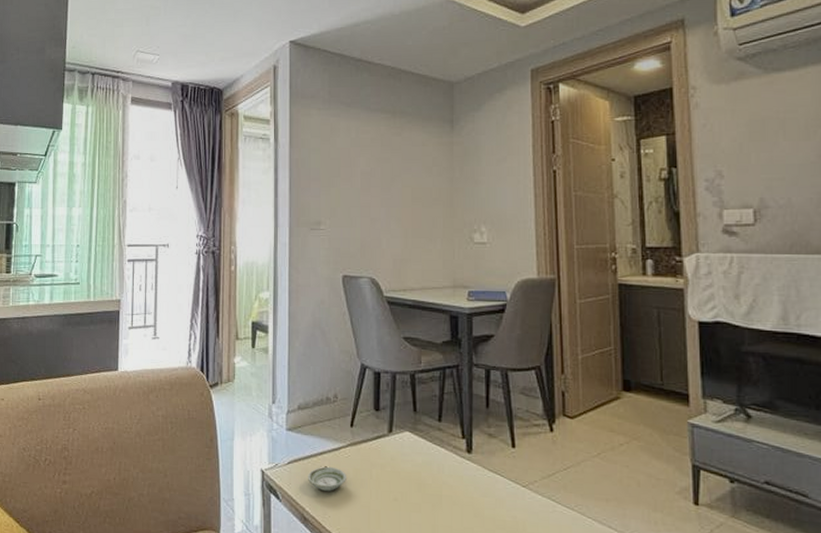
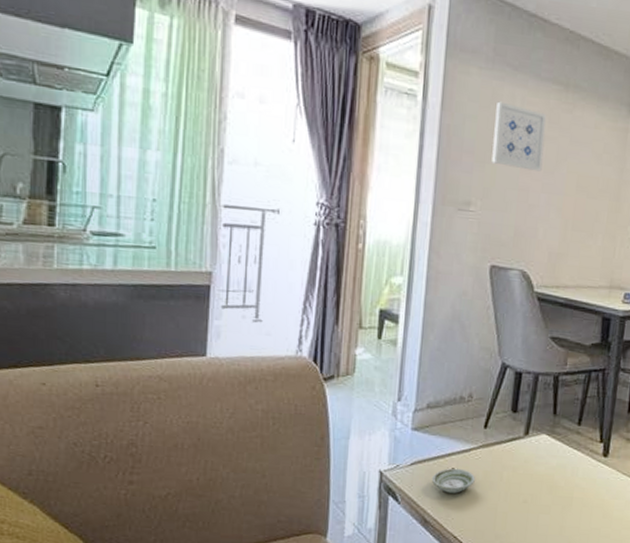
wall art: none [335,134,379,189] -> present [491,101,547,172]

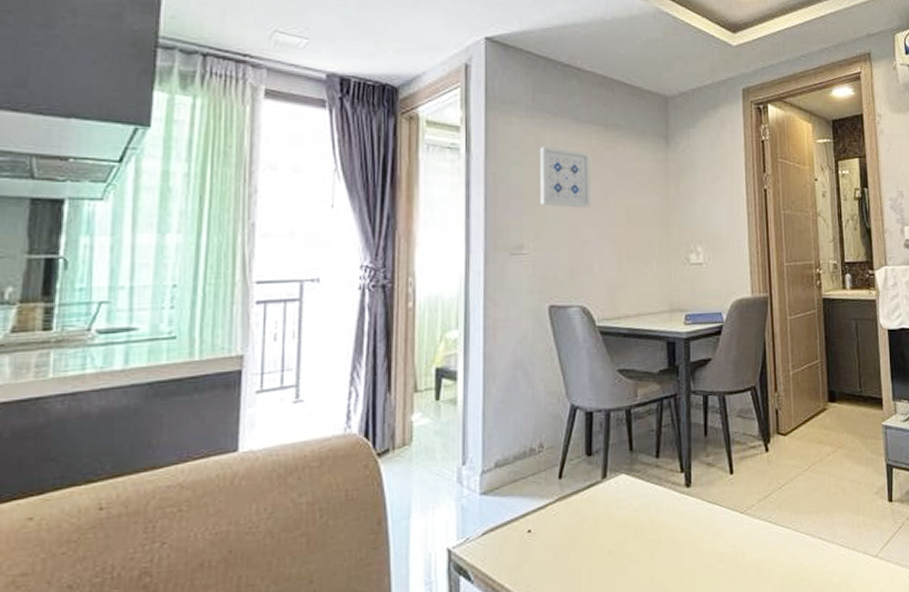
saucer: present [431,468,475,493] -> none [506,529,554,560]

